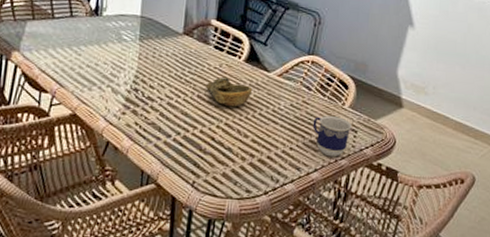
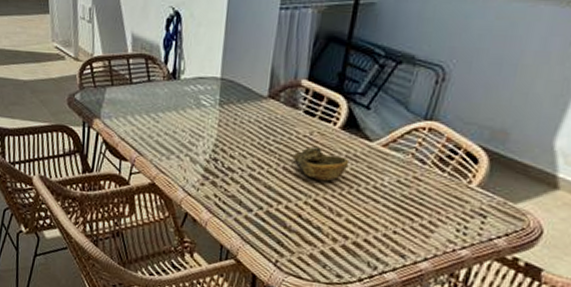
cup: present [312,116,352,157] -> none [425,195,480,246]

